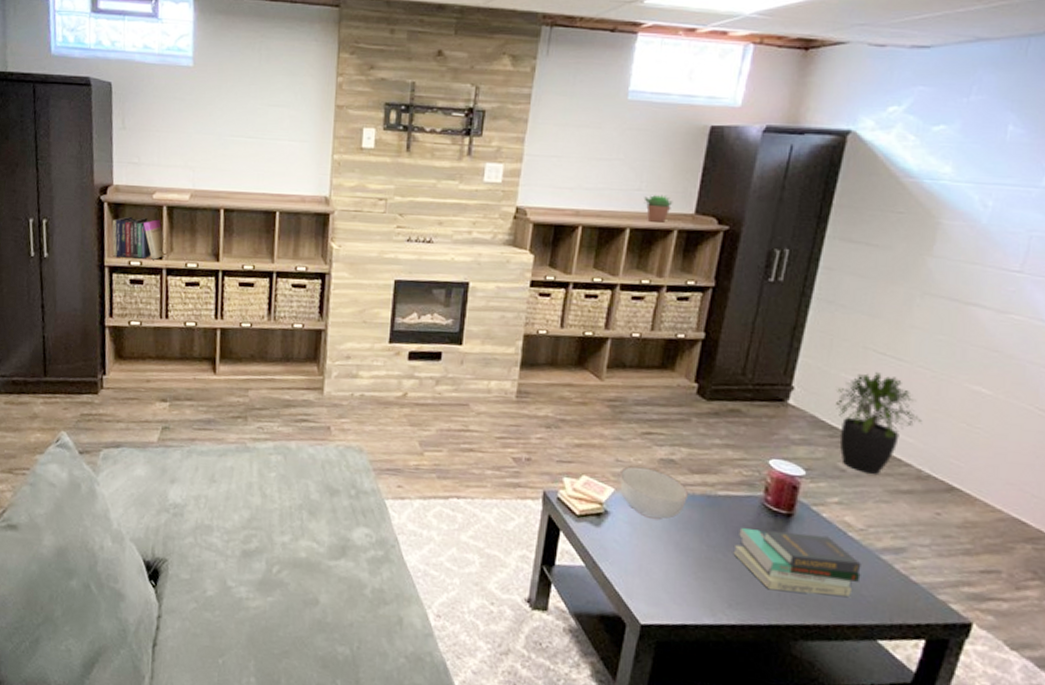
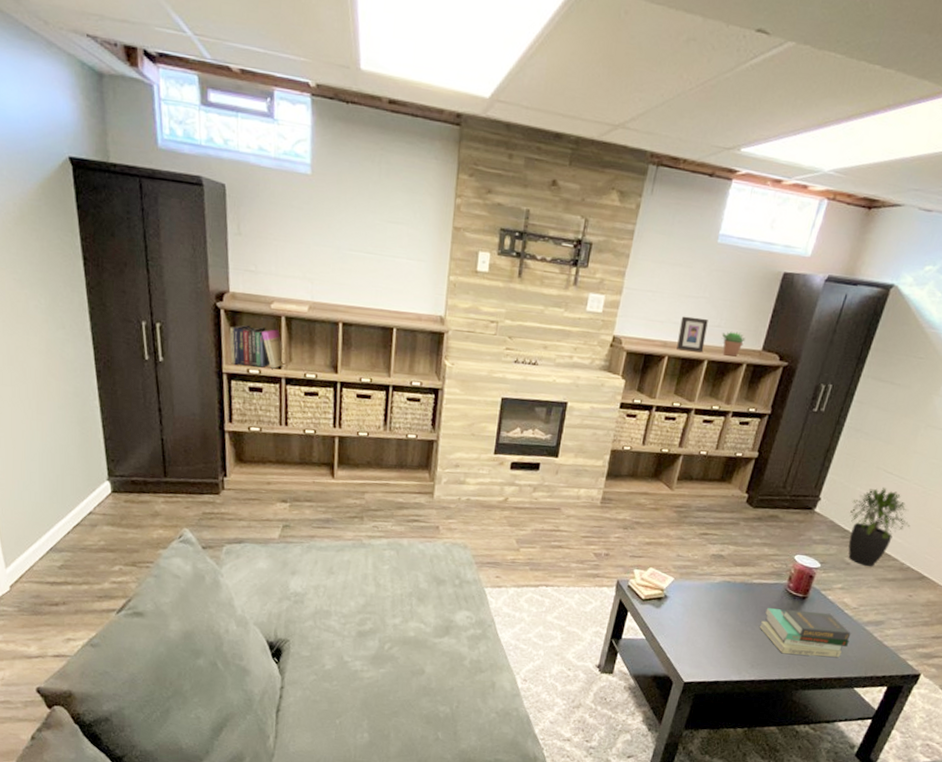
picture frame: none [591,180,626,220] -> present [676,316,708,353]
bowl: present [619,466,689,521] -> none [678,560,732,603]

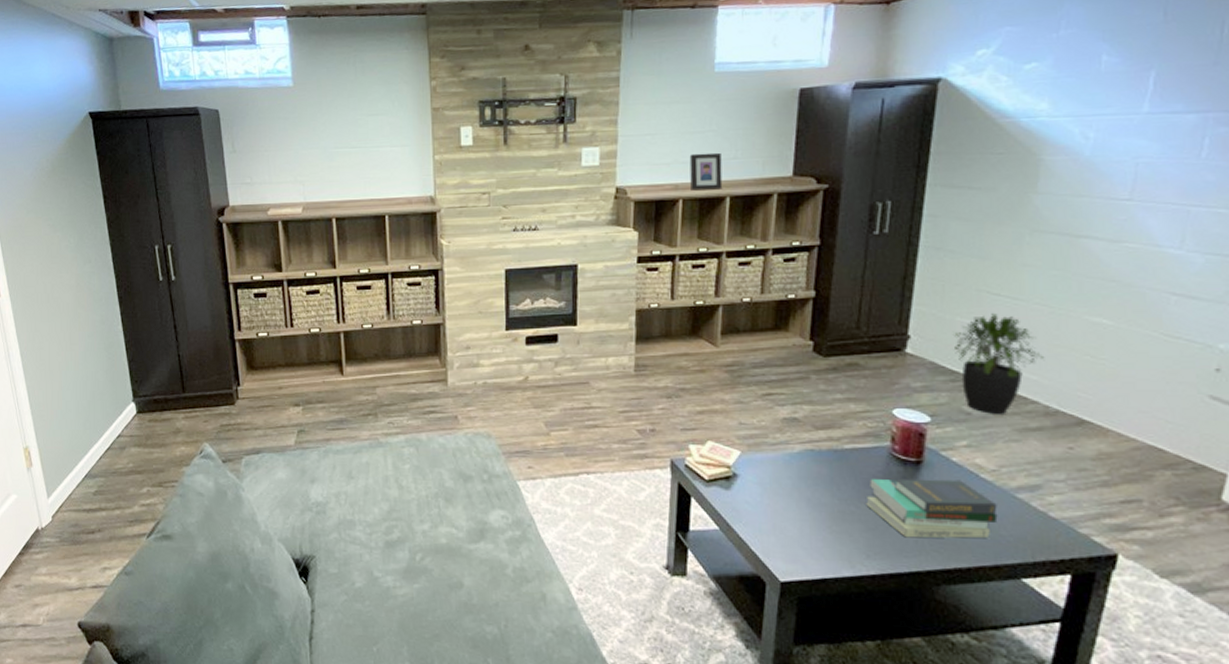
books: present [229,324,287,369] -> none [231,234,287,274]
succulent plant: present [721,331,746,357] -> none [740,160,770,188]

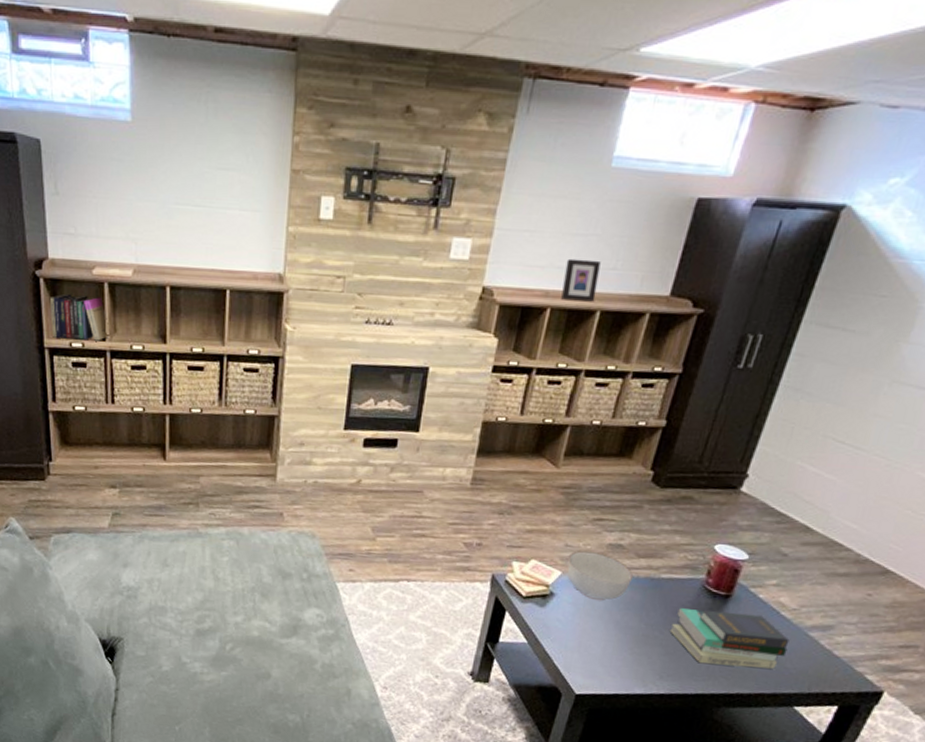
books: none [231,234,287,274] -> present [49,293,111,341]
bowl: none [744,428,816,479] -> present [566,551,634,601]
potted plant: present [954,314,1045,414] -> none [785,461,870,558]

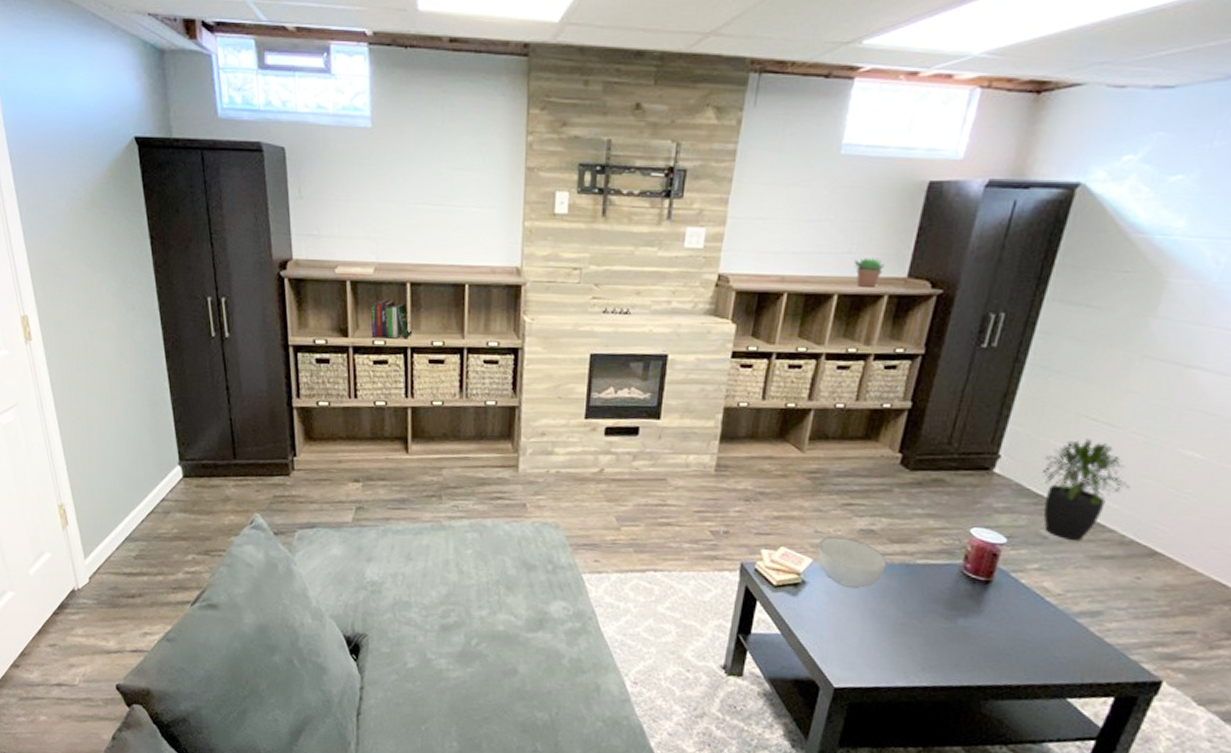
books: present [49,293,111,341] -> none [293,292,353,338]
books: none [128,303,172,345] -> present [370,299,413,339]
picture frame: present [561,258,601,302] -> none [797,244,835,286]
succulent plant: none [617,274,649,305] -> present [853,257,885,287]
books: present [669,608,790,669] -> none [929,595,1057,658]
potted plant: none [785,461,870,558] -> present [1042,439,1131,540]

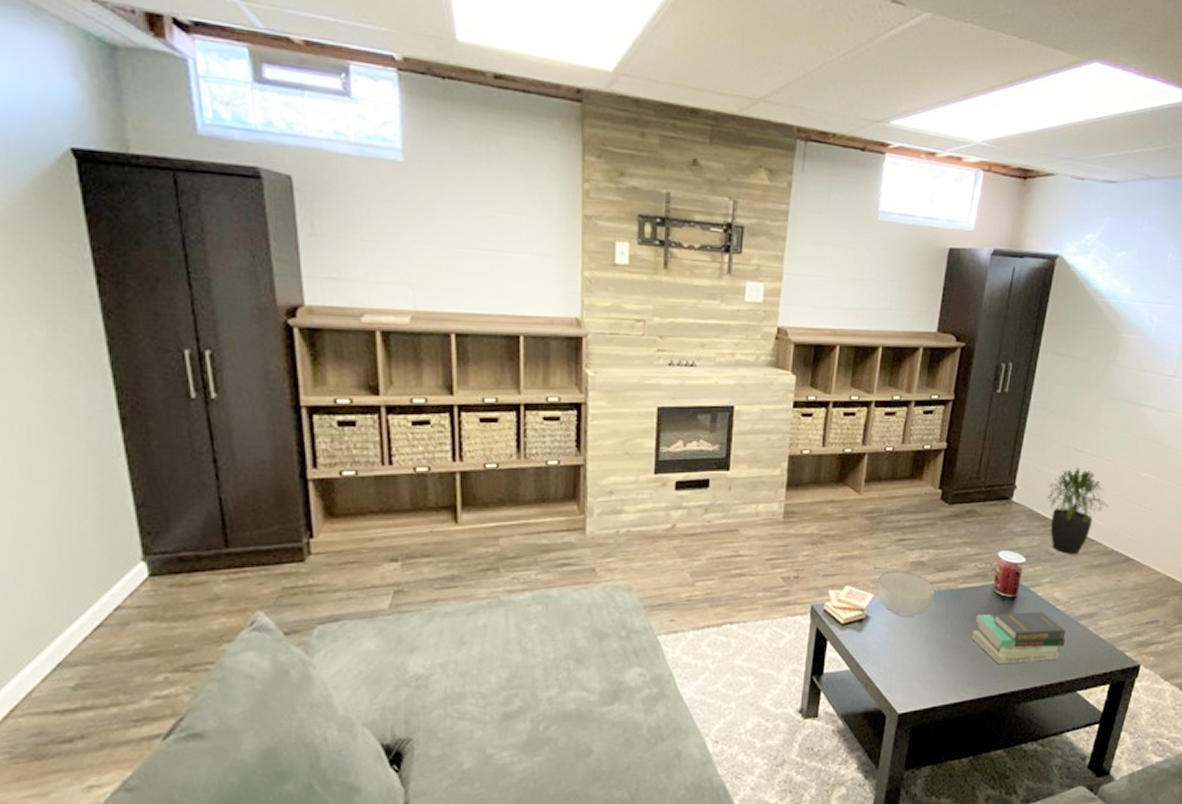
books: present [370,299,413,339] -> none [407,352,460,396]
succulent plant: present [853,257,885,287] -> none [893,313,919,341]
books: none [929,595,1057,658] -> present [971,611,1066,665]

